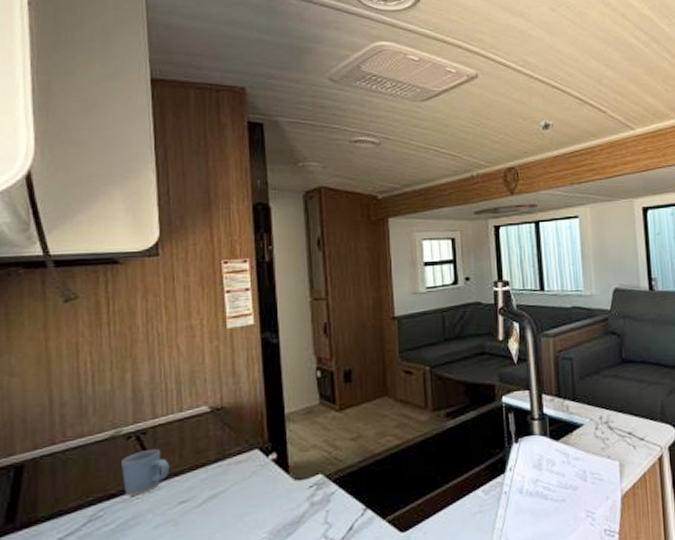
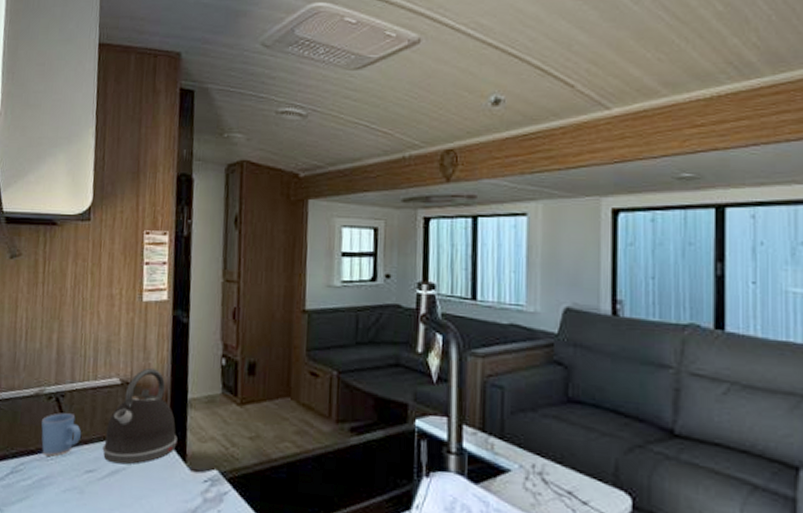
kettle: none [196,390,278,489] -> present [102,367,178,465]

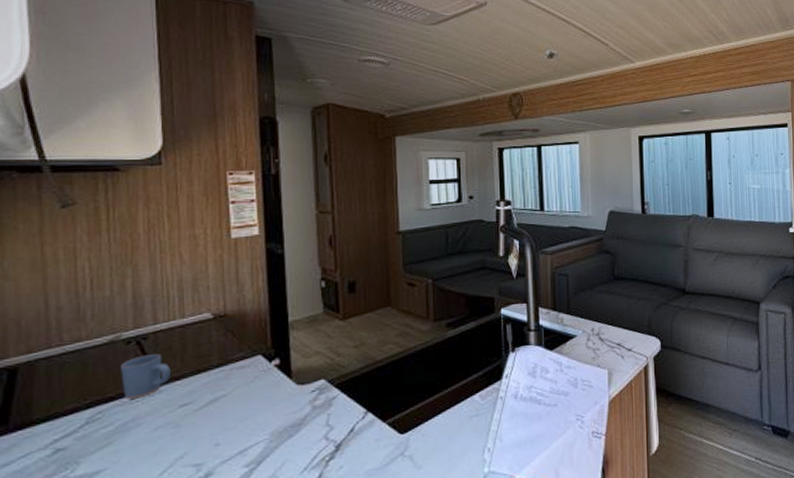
kettle: present [102,367,178,465] -> none [197,298,281,393]

